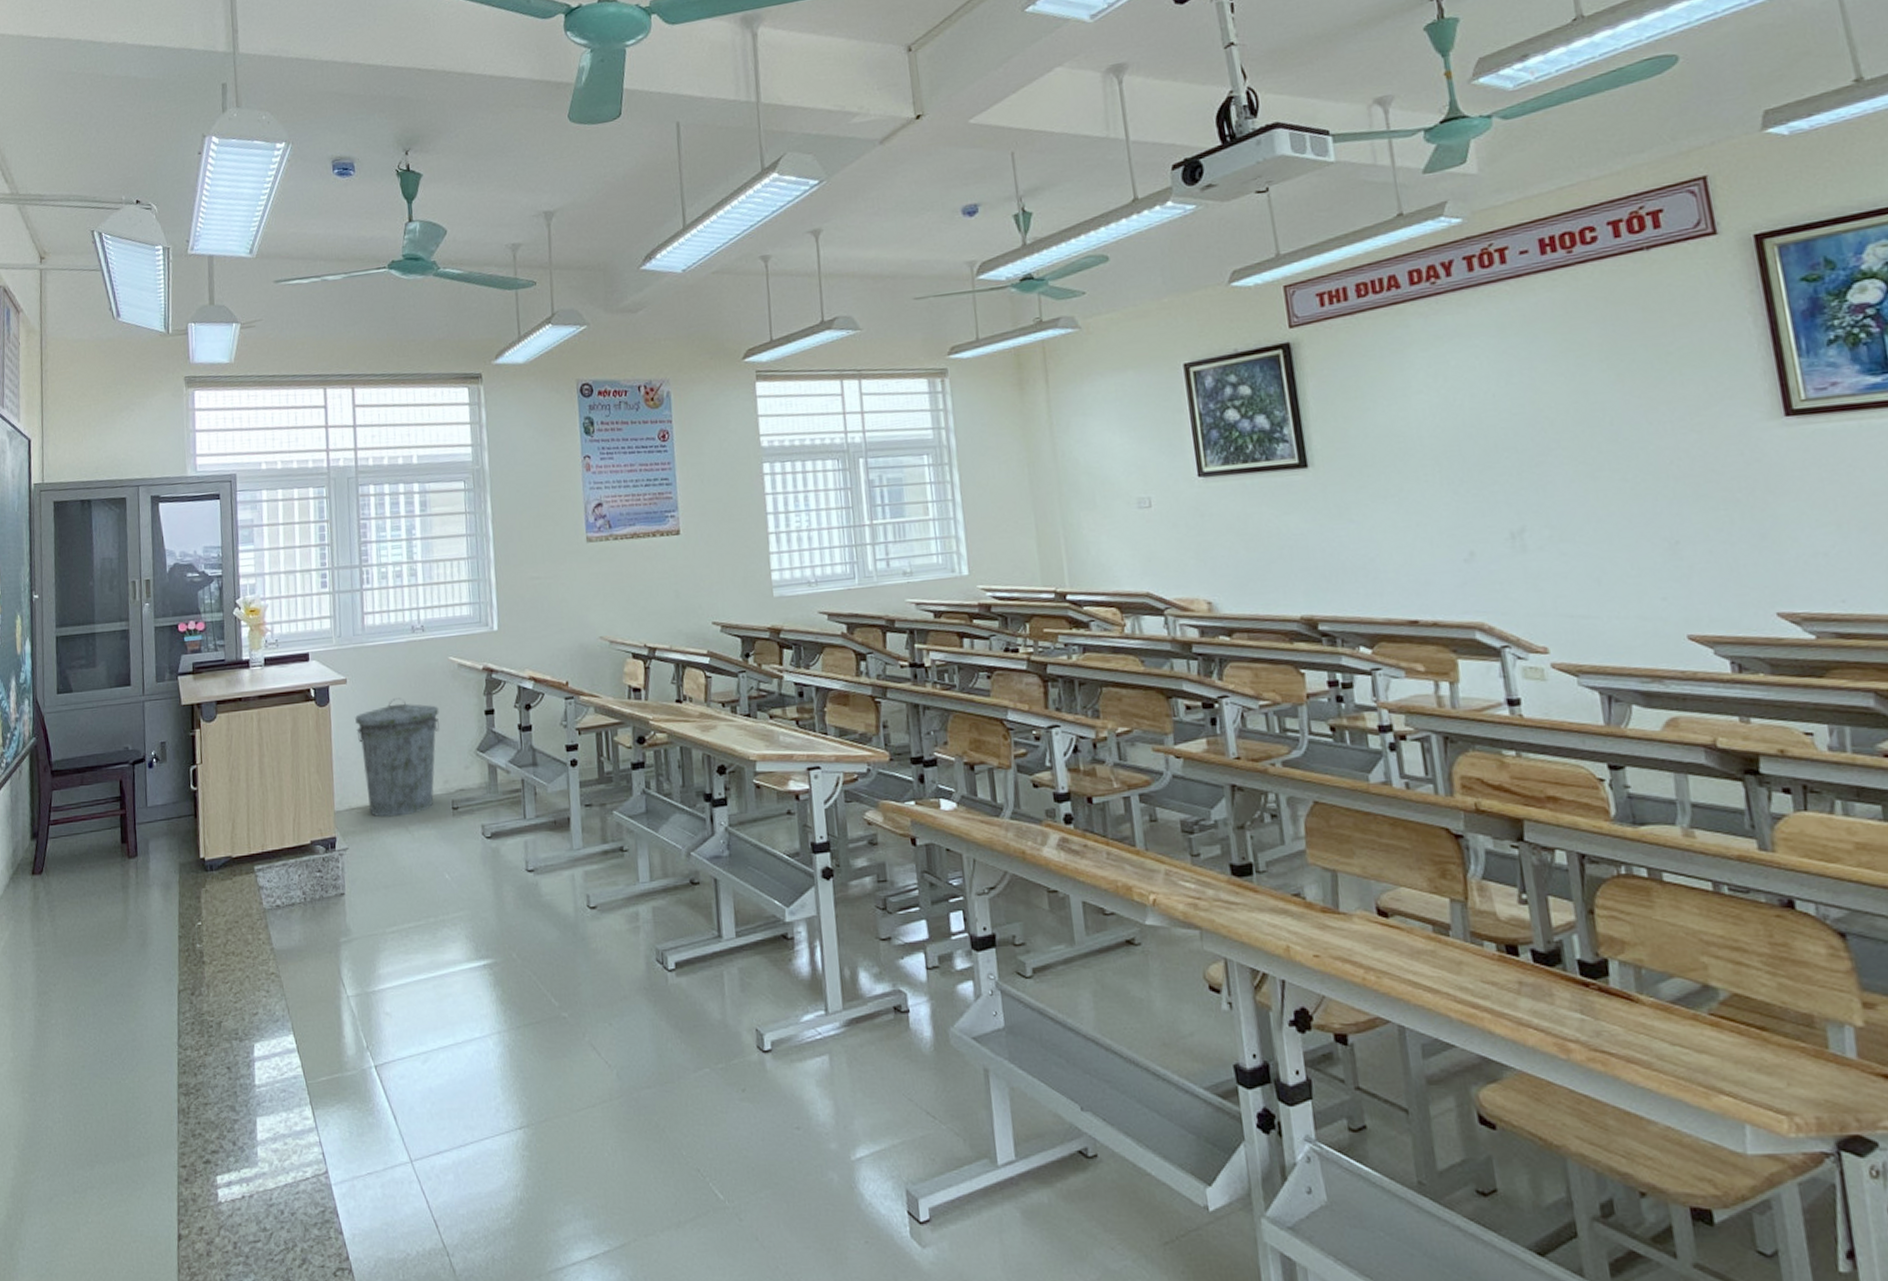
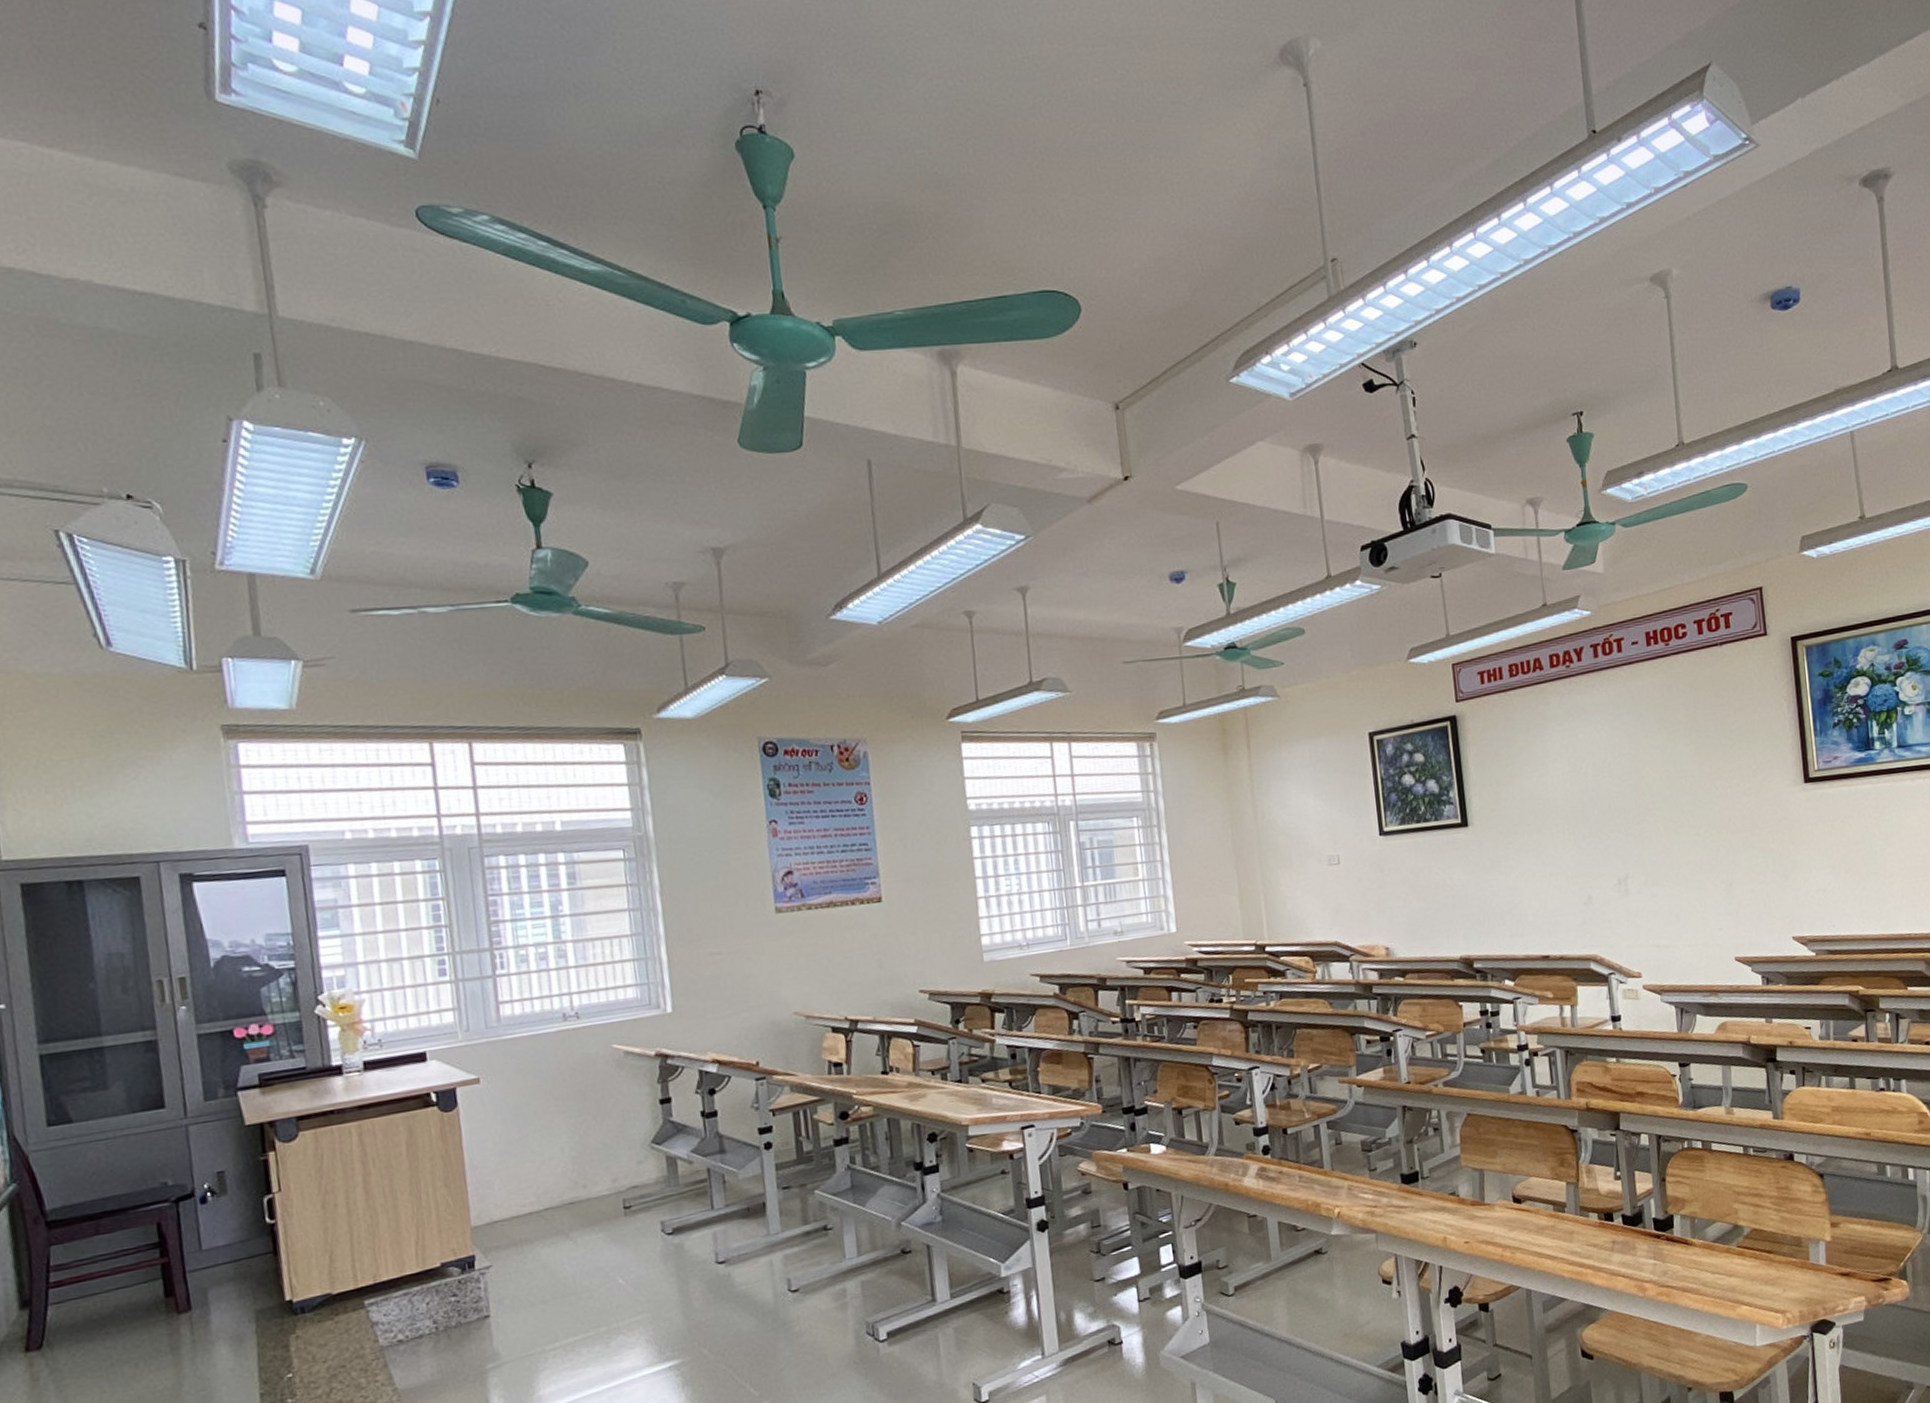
trash can: present [355,698,440,817] -> none [493,1094,604,1227]

